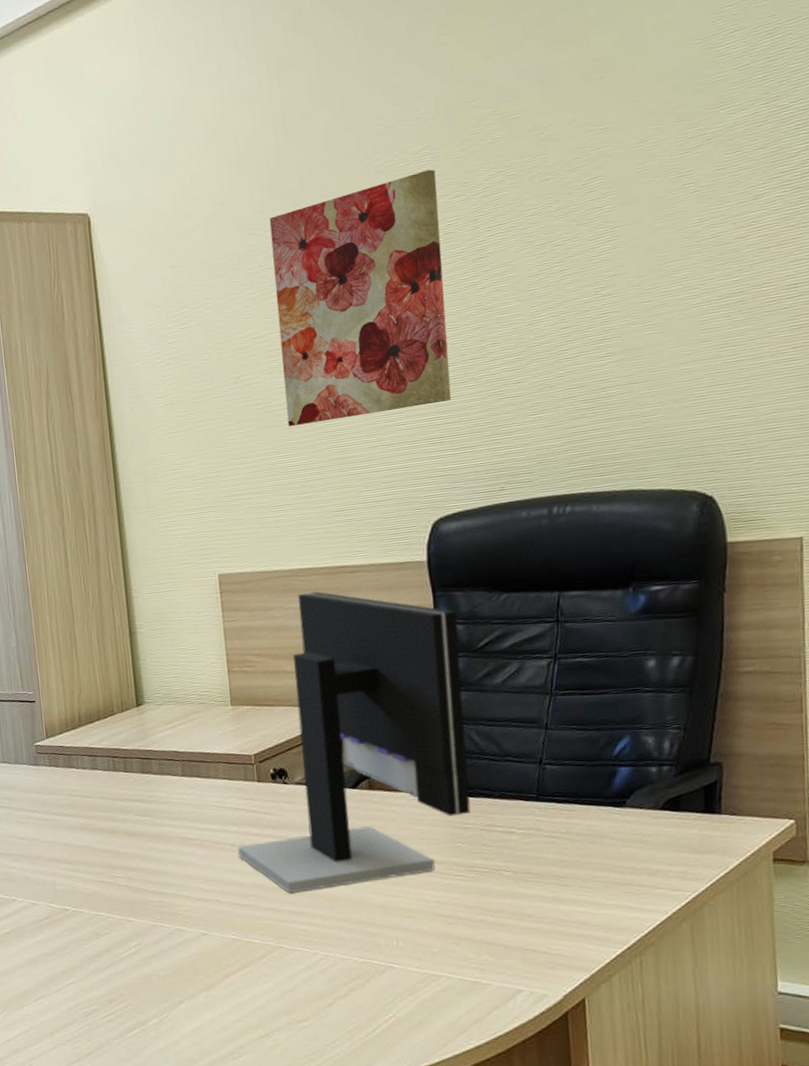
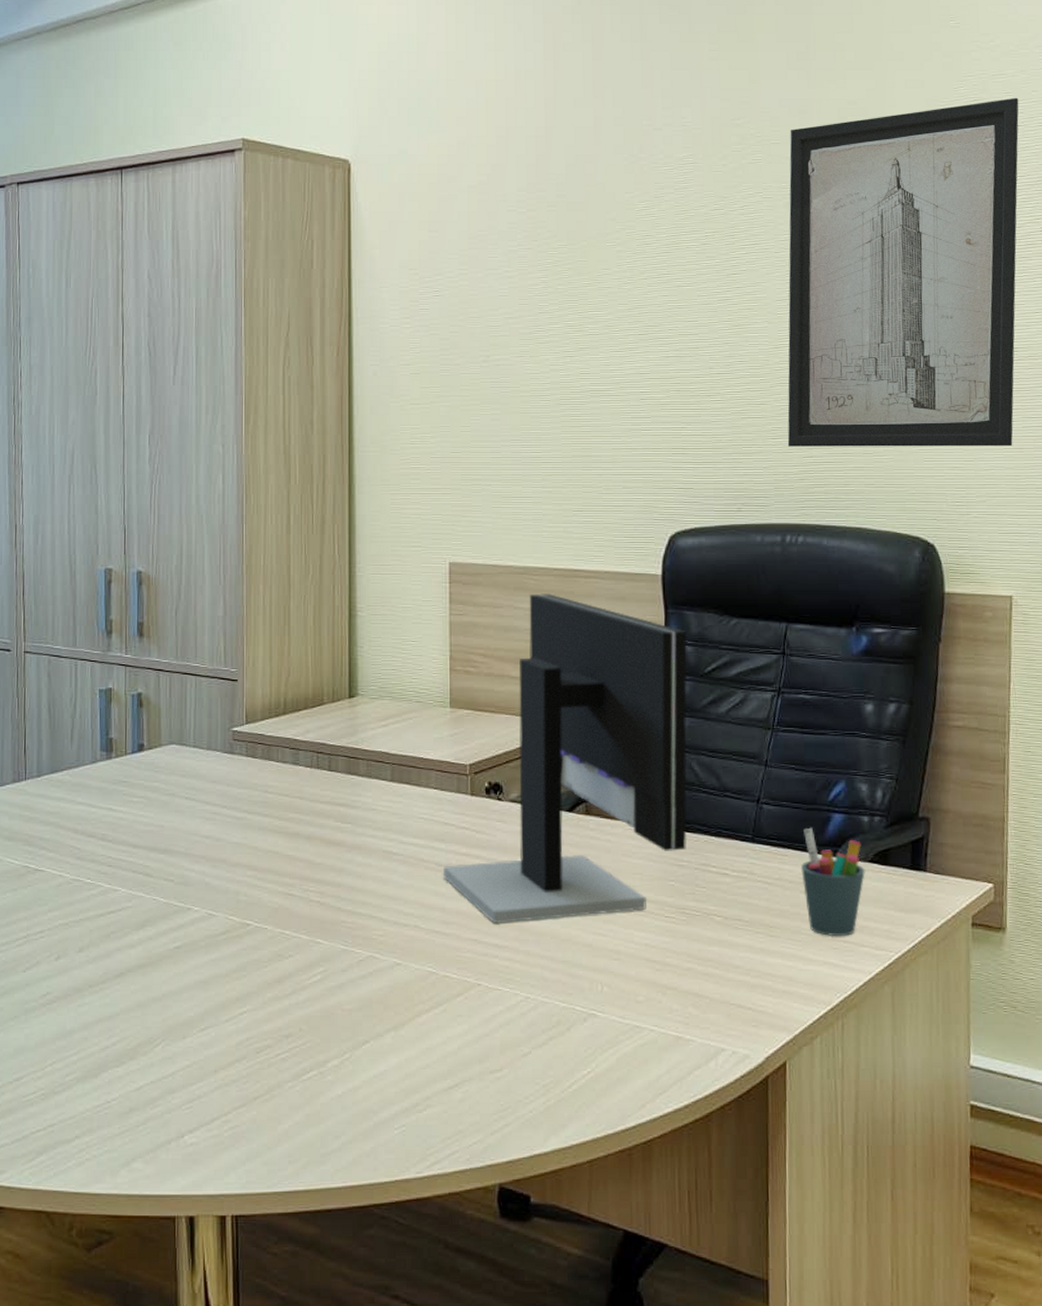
wall art: present [269,169,452,427] -> none [533,178,698,416]
wall art: none [530,18,797,421] -> present [787,97,1019,447]
pen holder: none [589,782,656,882] -> present [801,827,865,936]

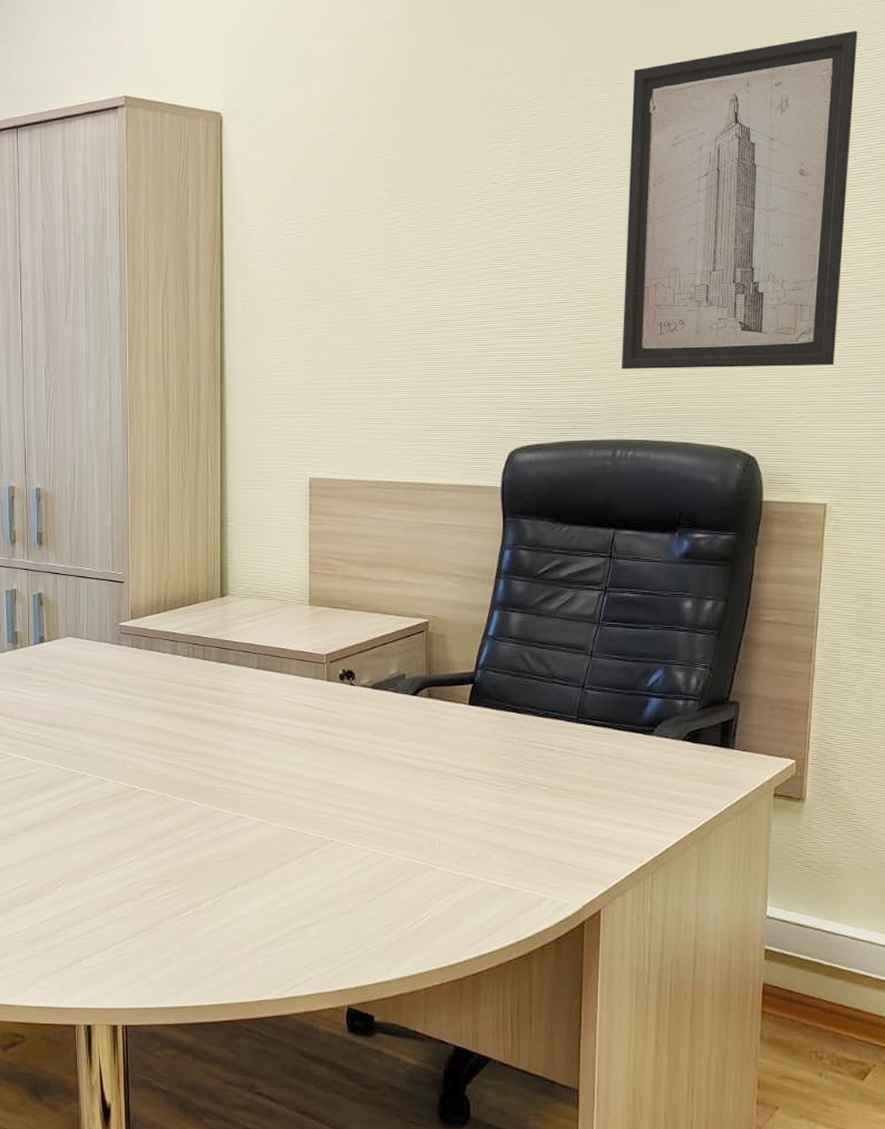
computer monitor: present [444,594,688,923] -> none [302,505,523,790]
pen holder: present [801,827,865,936] -> none [620,710,678,804]

